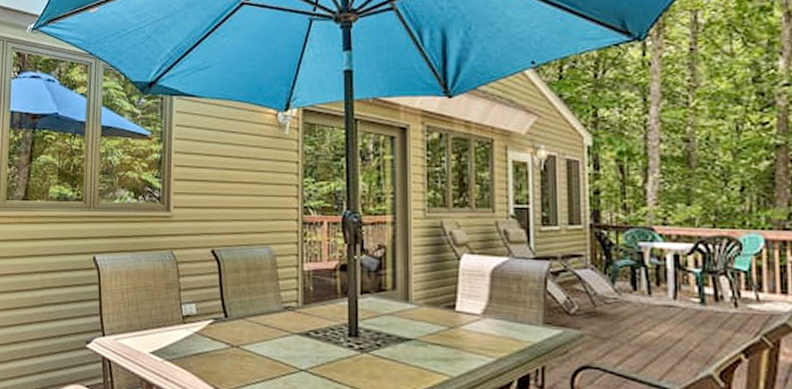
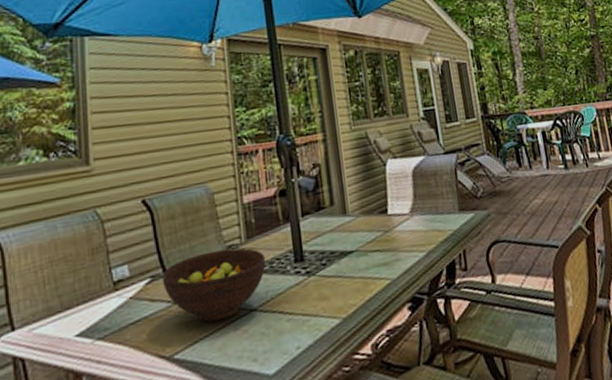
fruit bowl: none [223,308,320,372] -> present [162,248,266,322]

